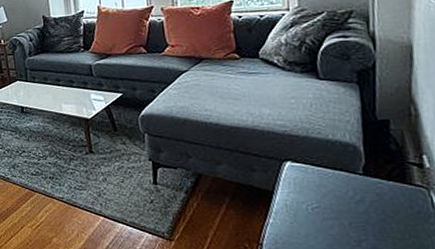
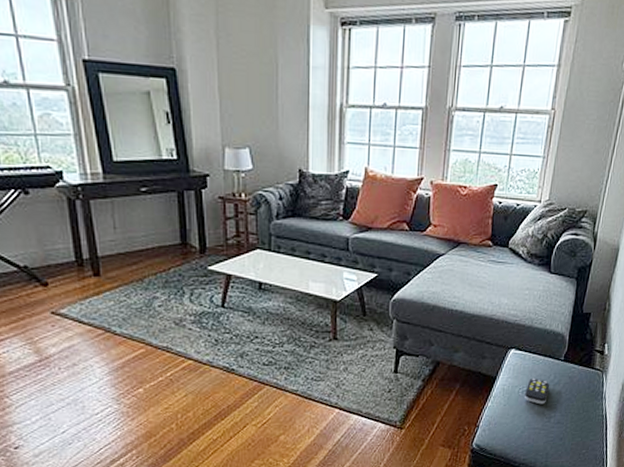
remote control: none [315,193,350,225] -> present [524,377,549,405]

